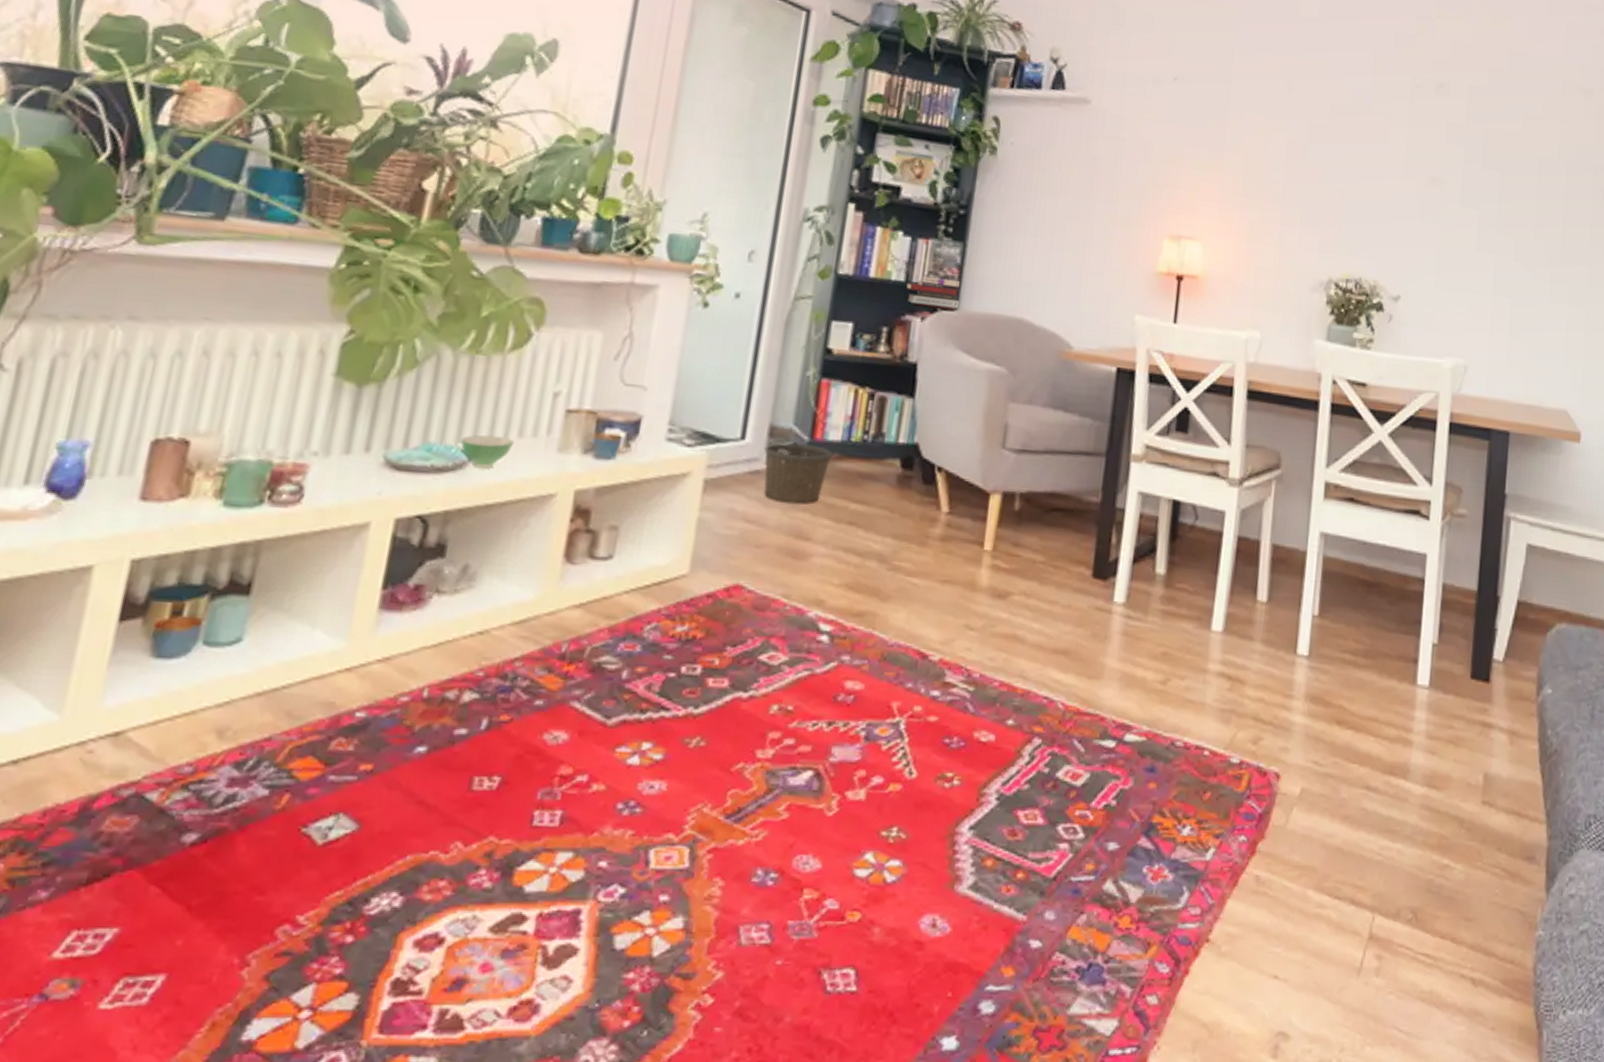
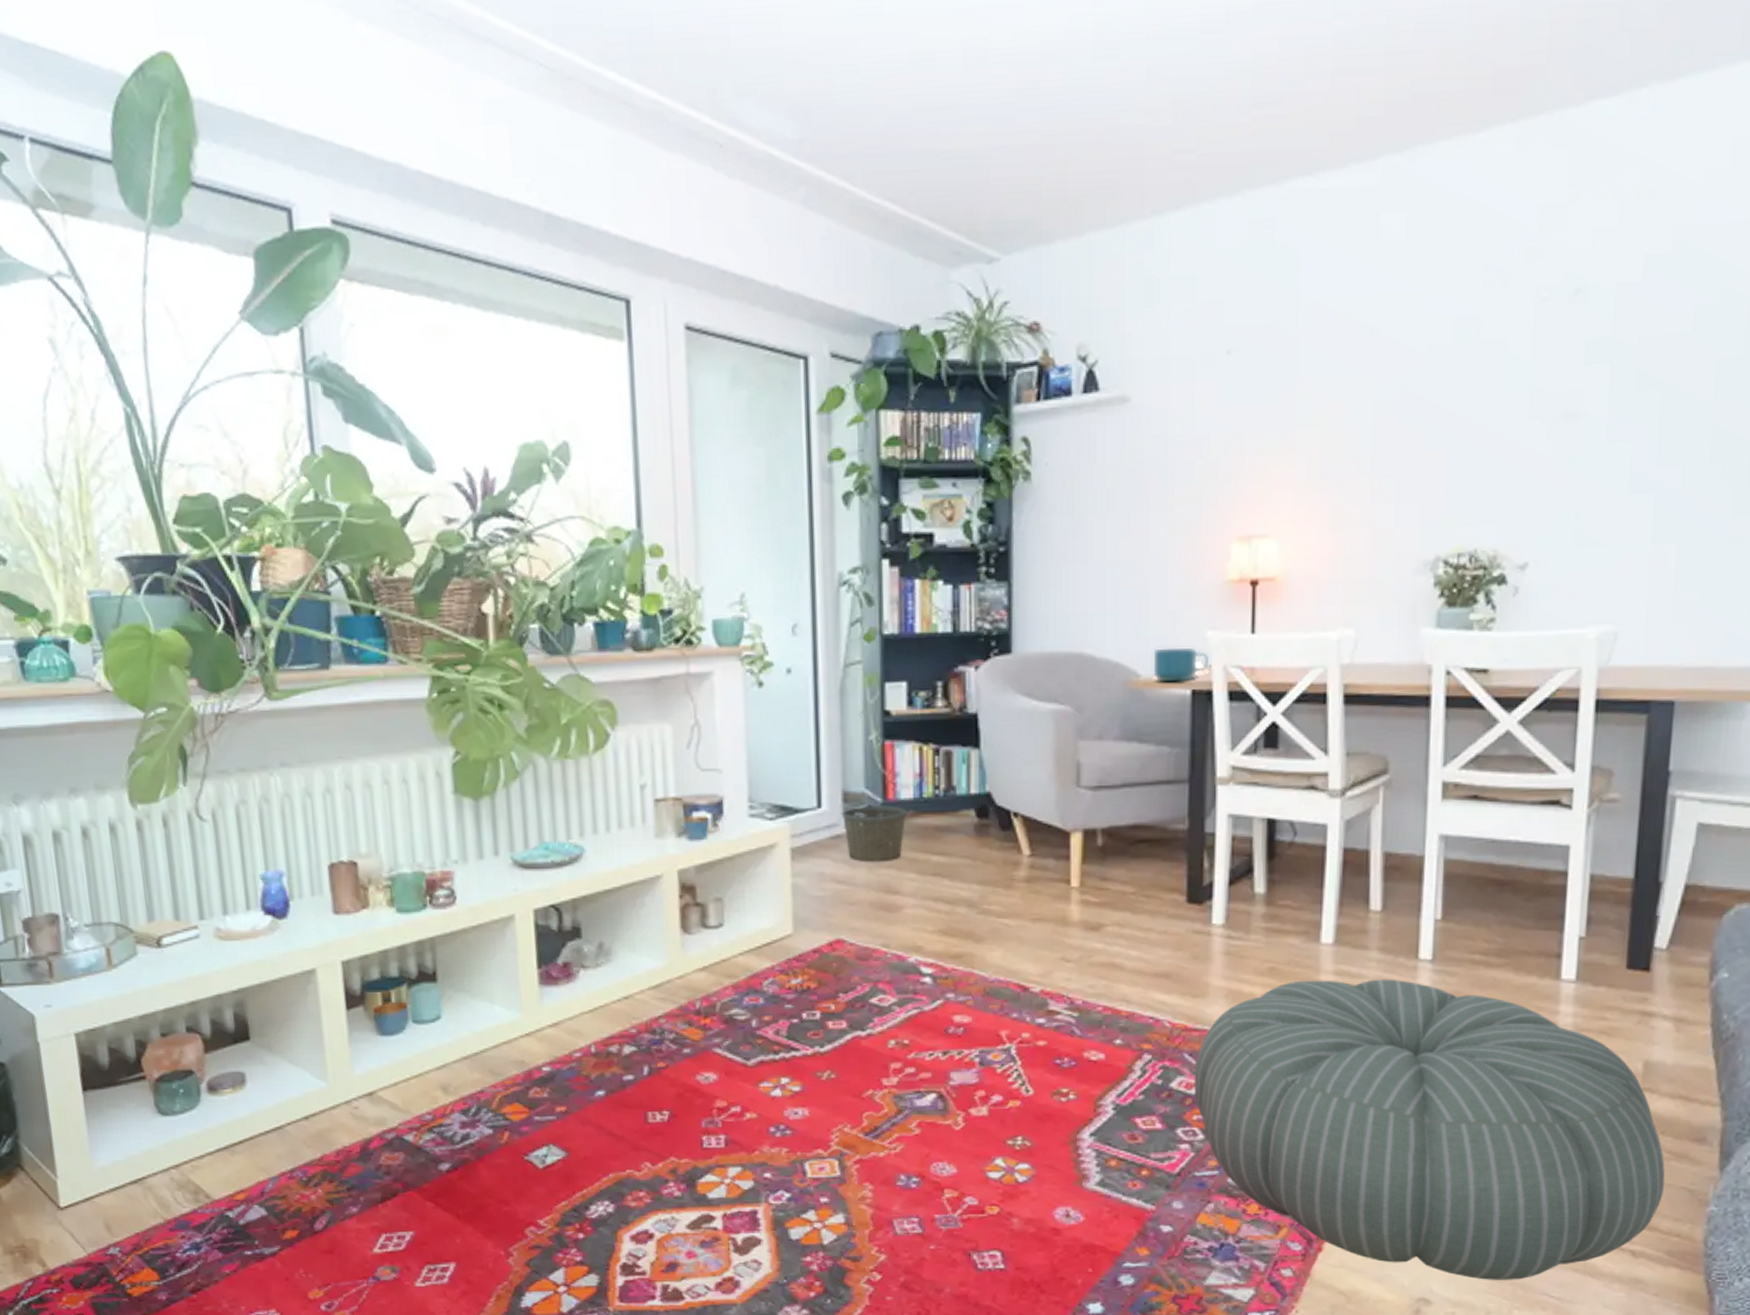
bowl: present [460,435,515,469] -> none [570,829,617,859]
books: present [906,276,960,311] -> none [955,622,1013,656]
pouf: none [1079,668,1501,1011] -> present [1194,979,1665,1280]
cup: none [1084,324,1135,360] -> present [1153,647,1208,683]

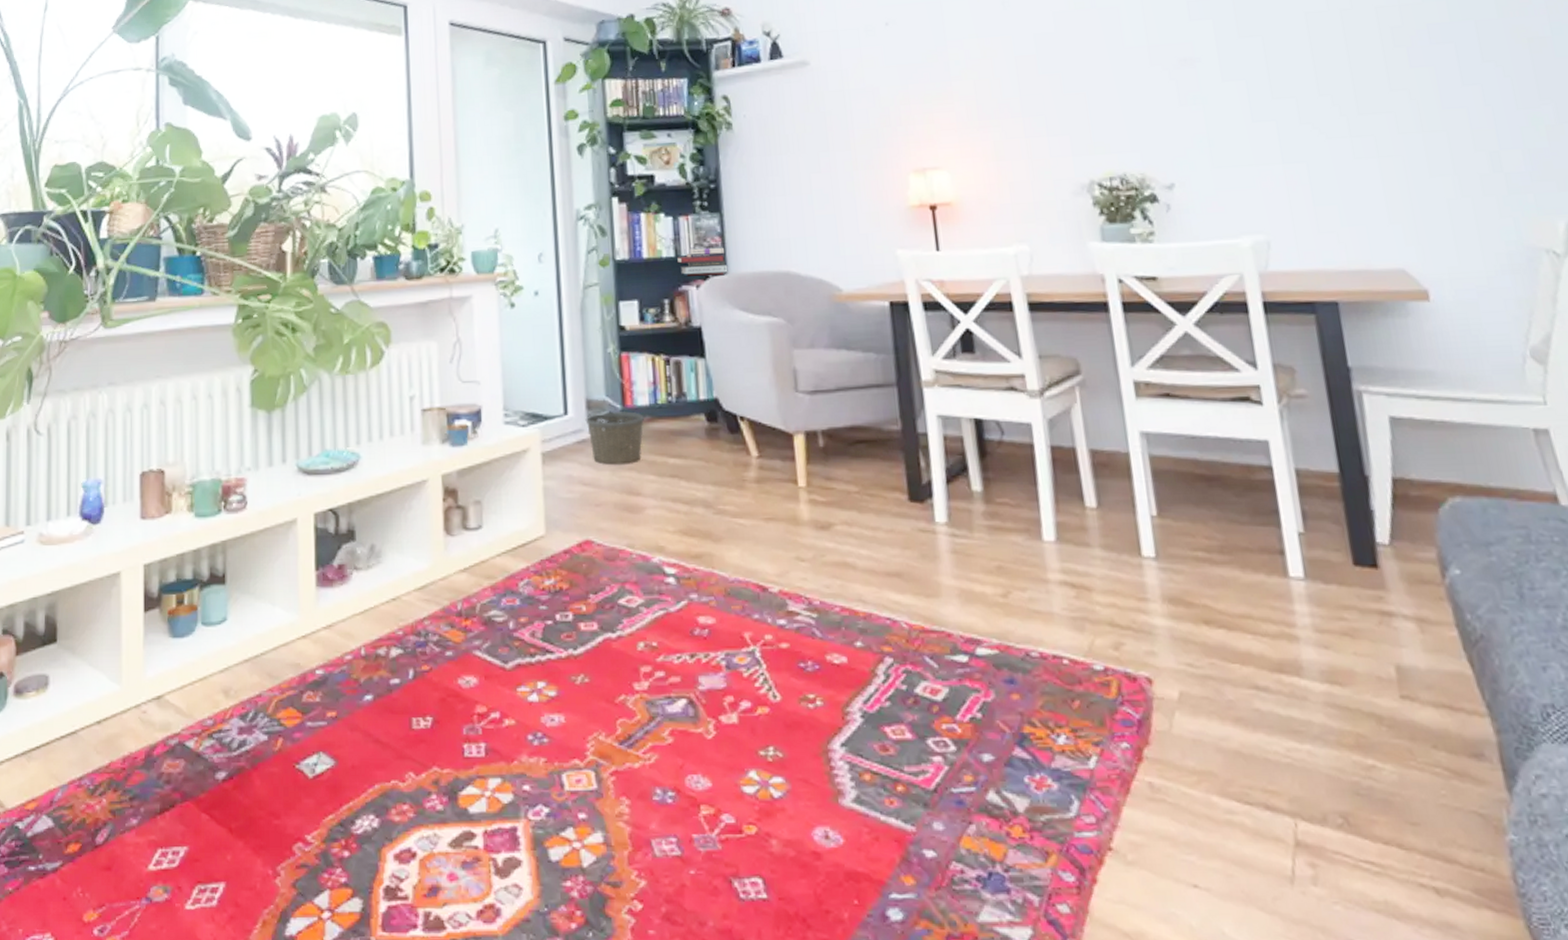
books: none [955,622,1013,656] -> present [677,247,728,276]
cup: present [1153,647,1208,683] -> none [851,264,902,296]
pouf: present [1194,979,1665,1280] -> none [937,577,1453,922]

